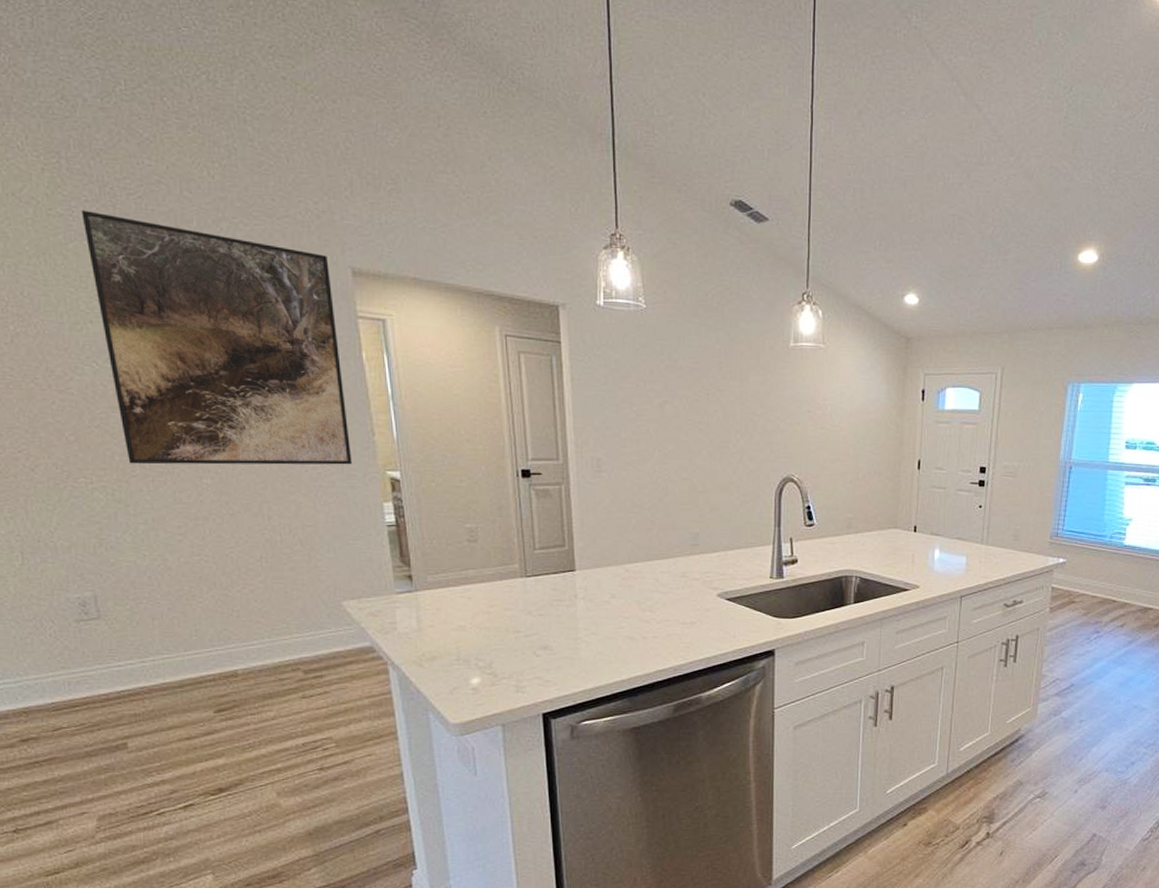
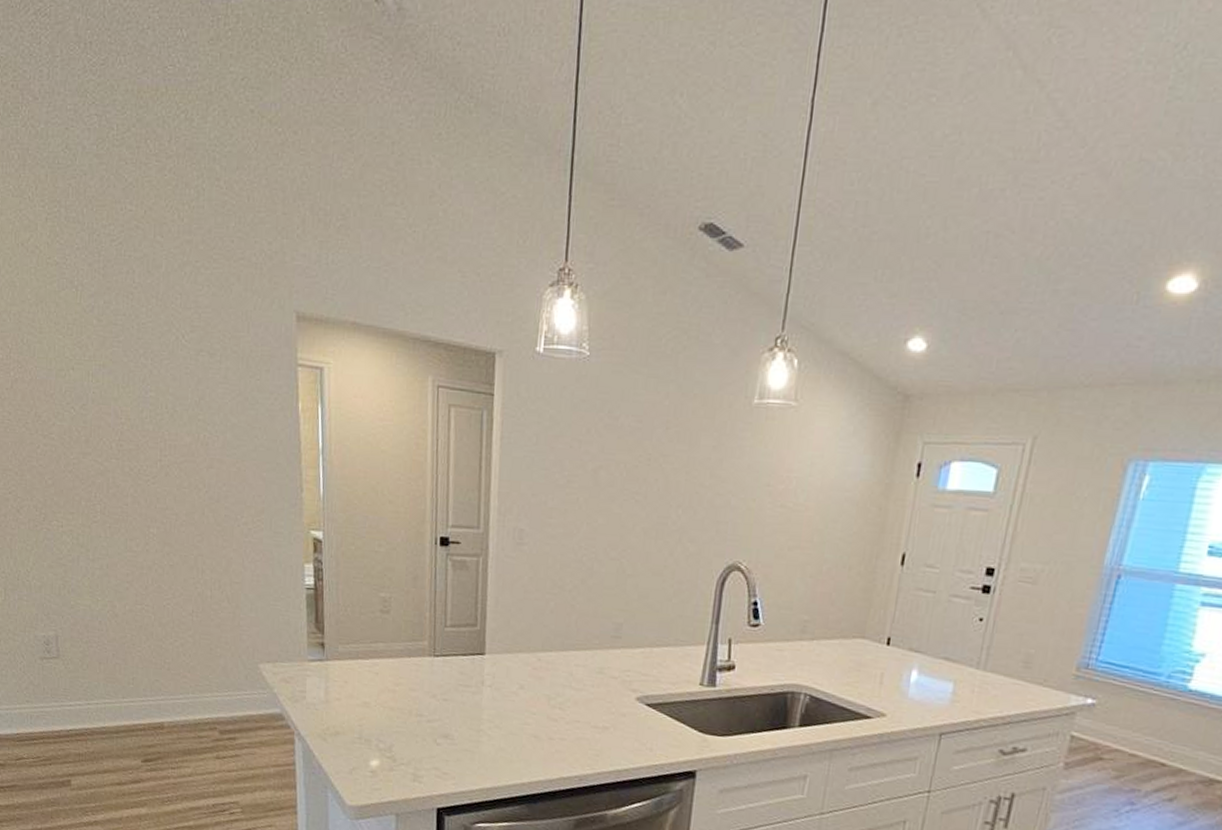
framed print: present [81,210,353,465] -> none [73,258,281,522]

